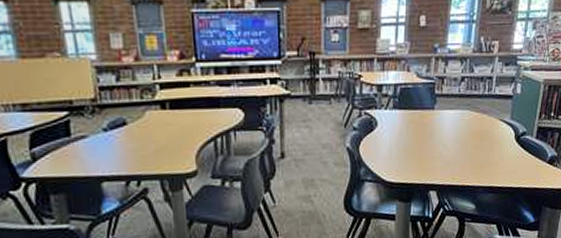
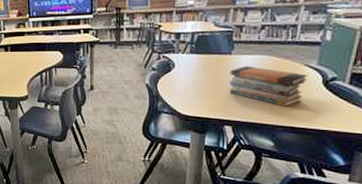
book stack: none [433,122,503,166] -> present [229,66,308,107]

